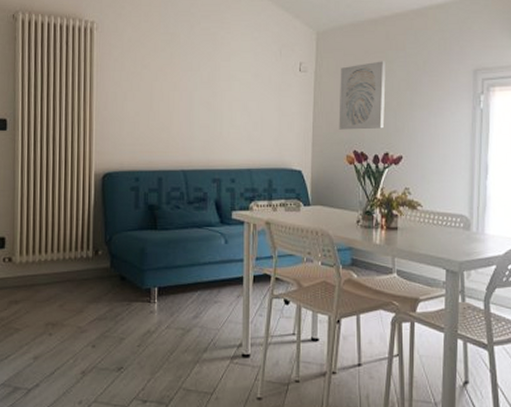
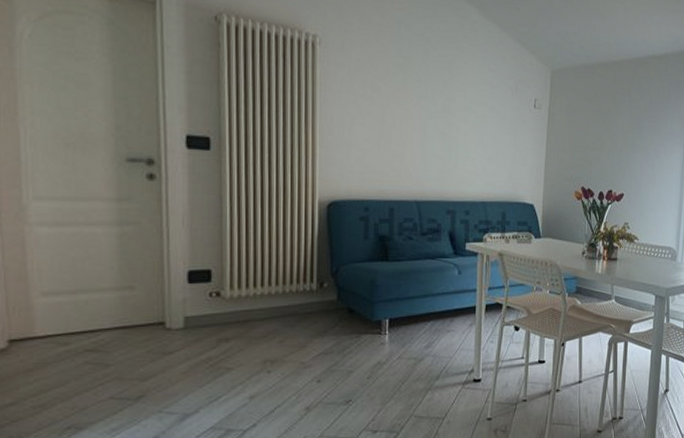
wall art: present [339,61,386,130] -> none [569,103,613,168]

